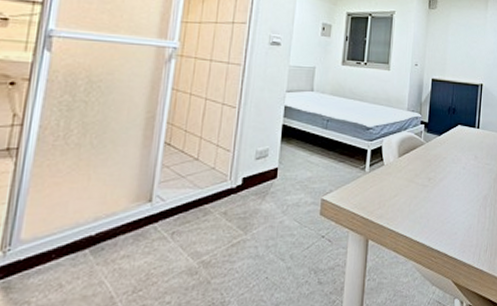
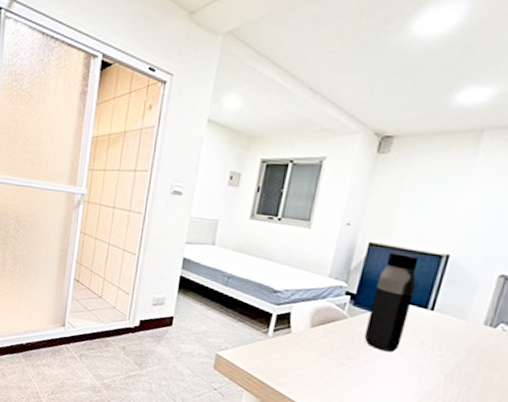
water bottle: none [437,84,466,168] -> present [363,251,419,353]

